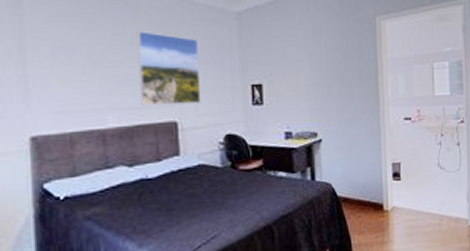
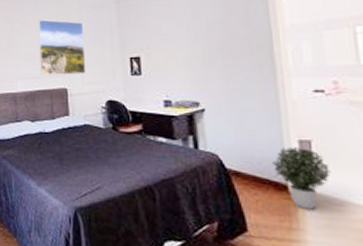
potted plant: none [373,170,412,224] -> present [272,147,331,210]

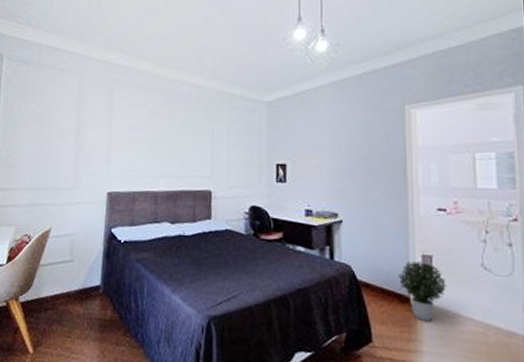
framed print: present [37,19,86,75] -> none [185,117,234,177]

